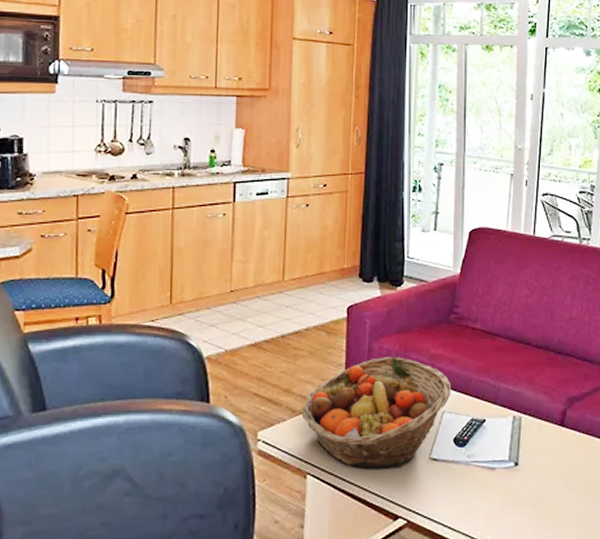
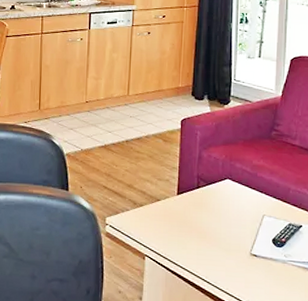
fruit basket: present [301,357,452,468] -> none [141,164,272,259]

